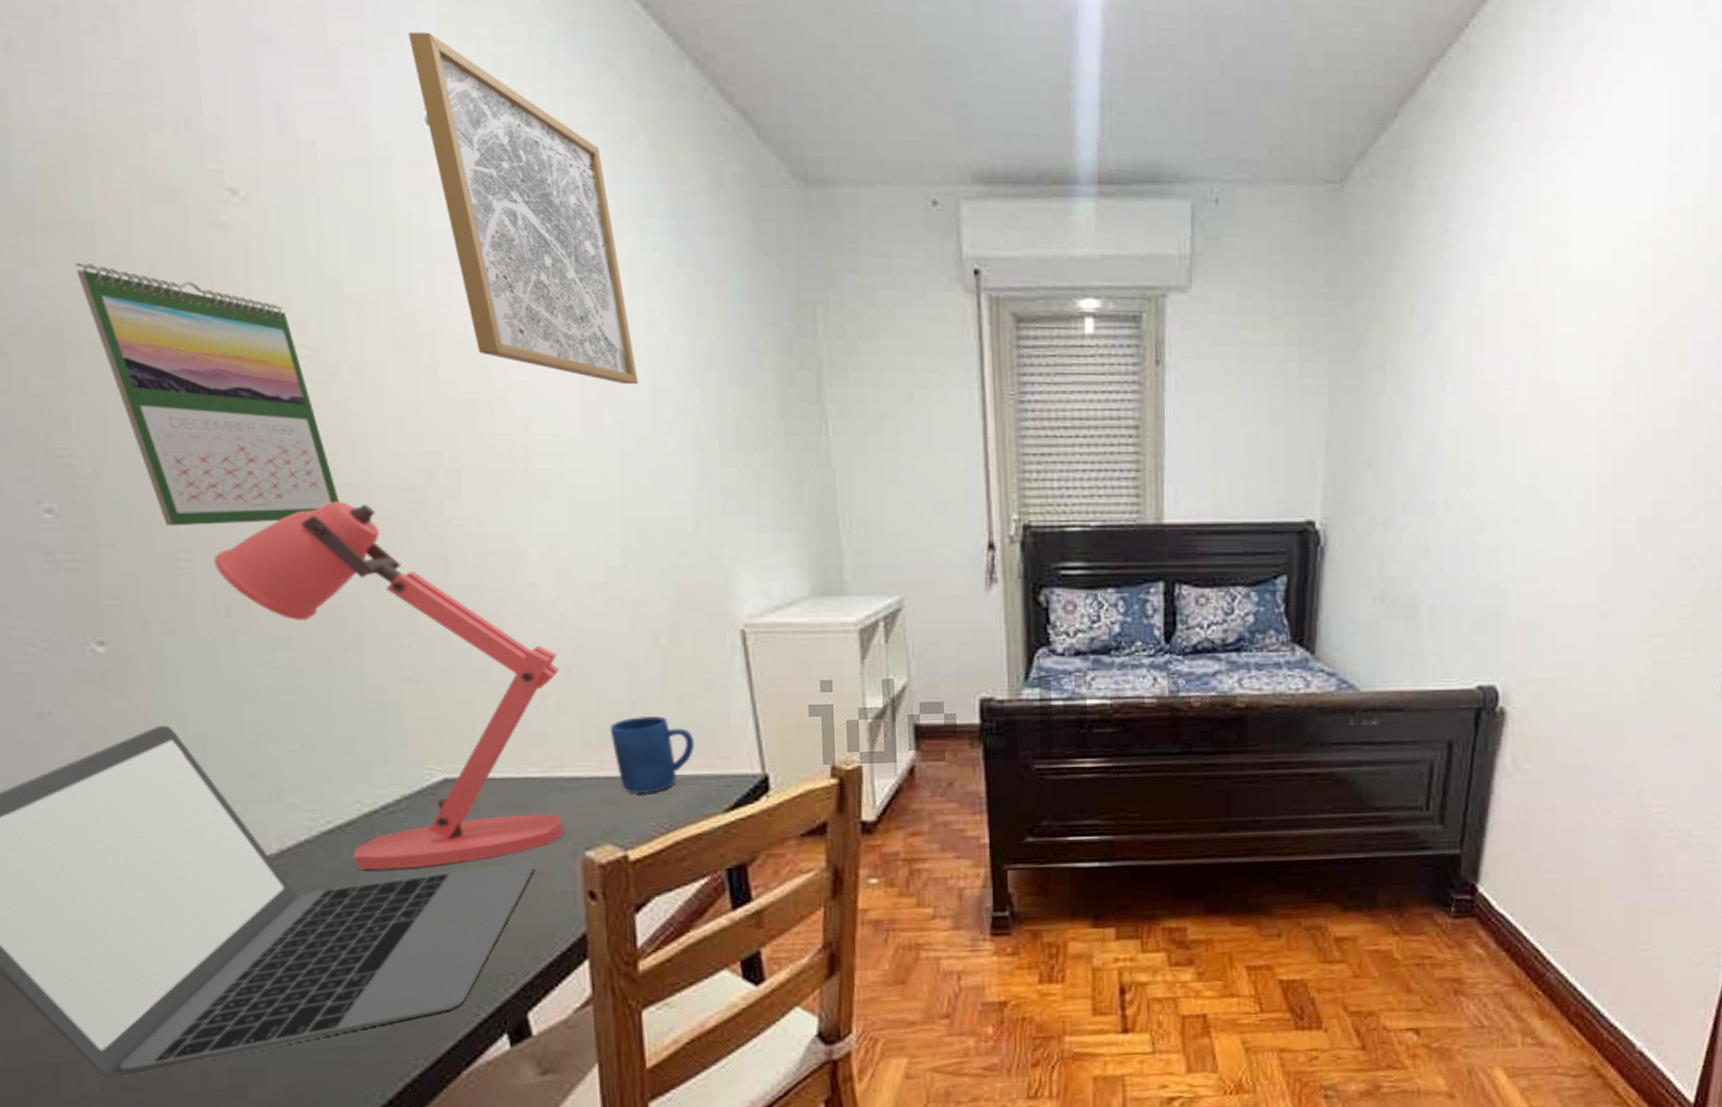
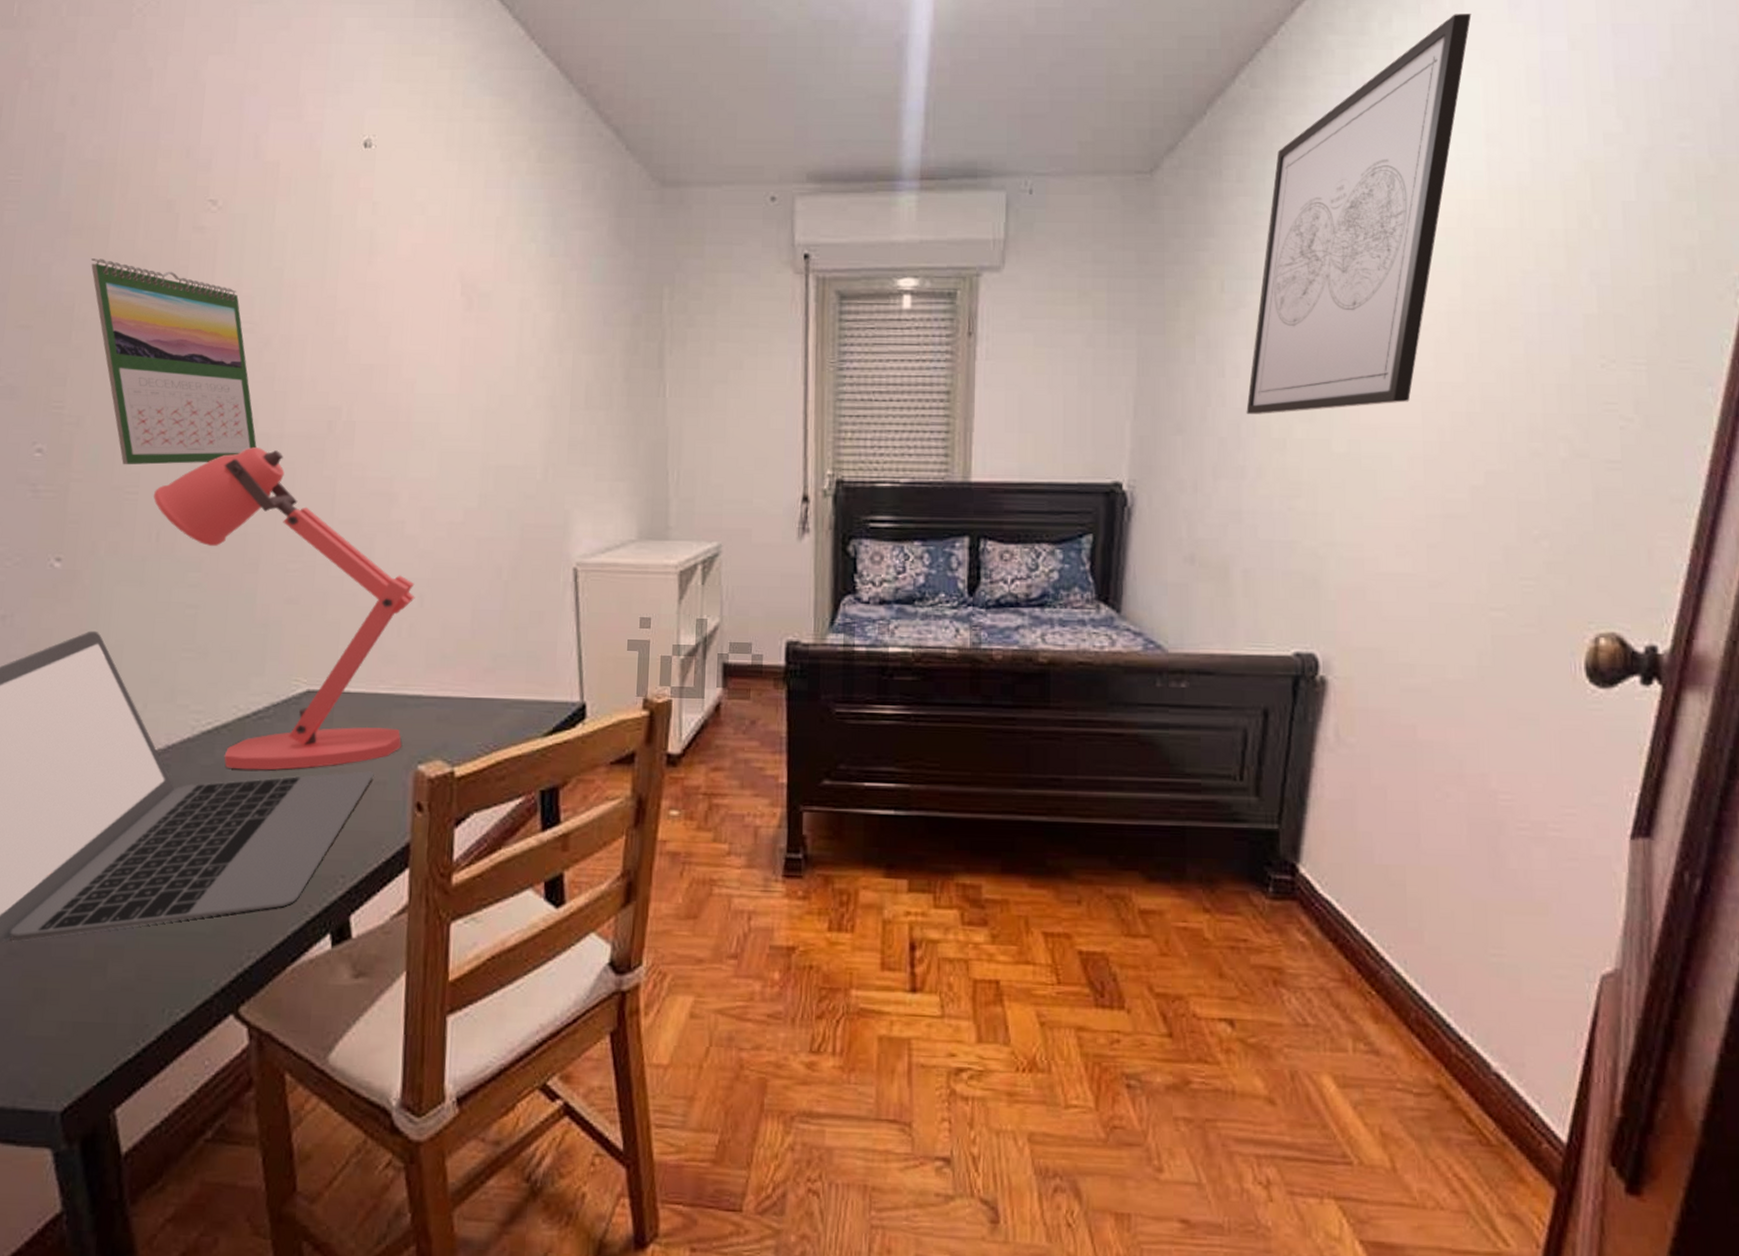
wall art: present [408,31,638,385] -> none [359,77,508,353]
mug: present [609,715,695,795] -> none [450,642,524,715]
wall art: none [1435,12,1659,447] -> present [1246,14,1472,414]

